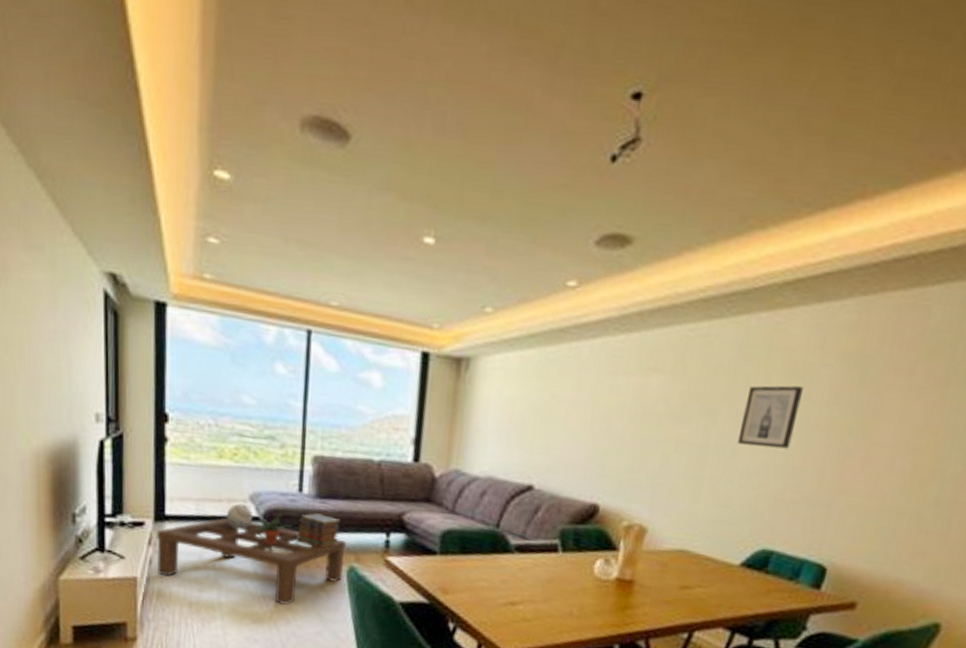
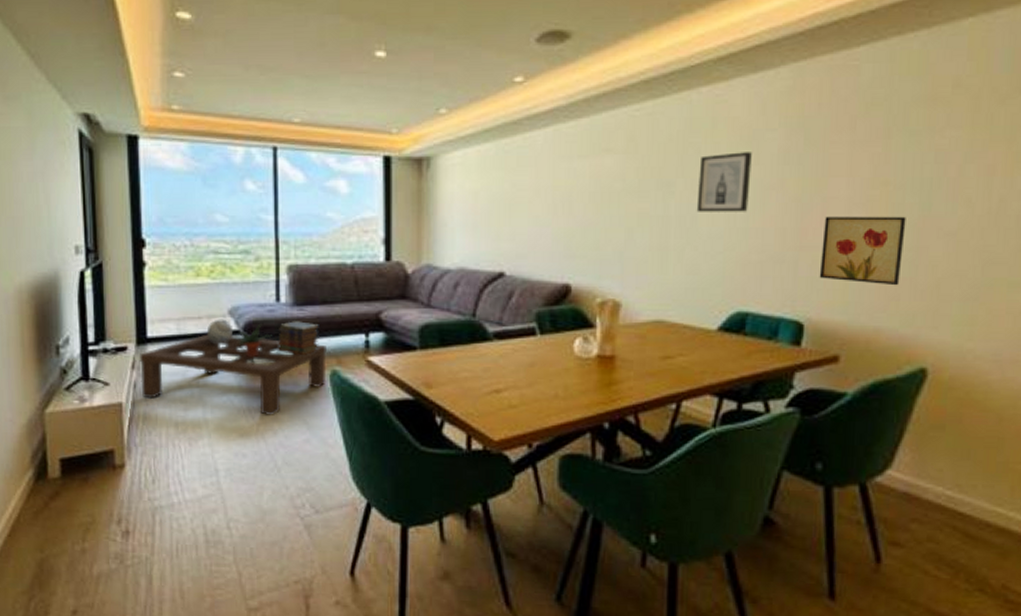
wall art: none [850,462,949,540] -> present [819,216,906,286]

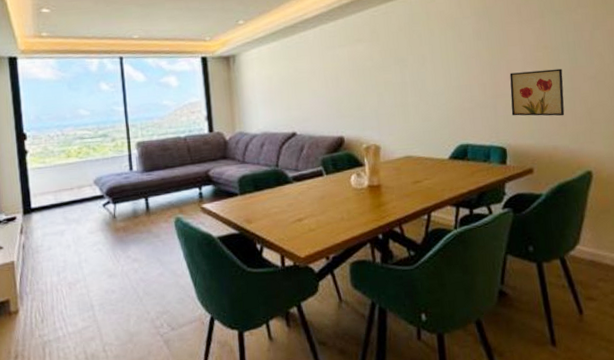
coffee table: present [139,334,327,417] -> none [26,199,173,259]
decorative sphere: present [206,319,234,344] -> none [78,187,99,207]
potted plant: present [232,323,272,357] -> none [98,188,129,215]
book stack: present [278,321,319,356] -> none [133,183,164,210]
wall art: present [696,152,752,212] -> none [422,34,458,78]

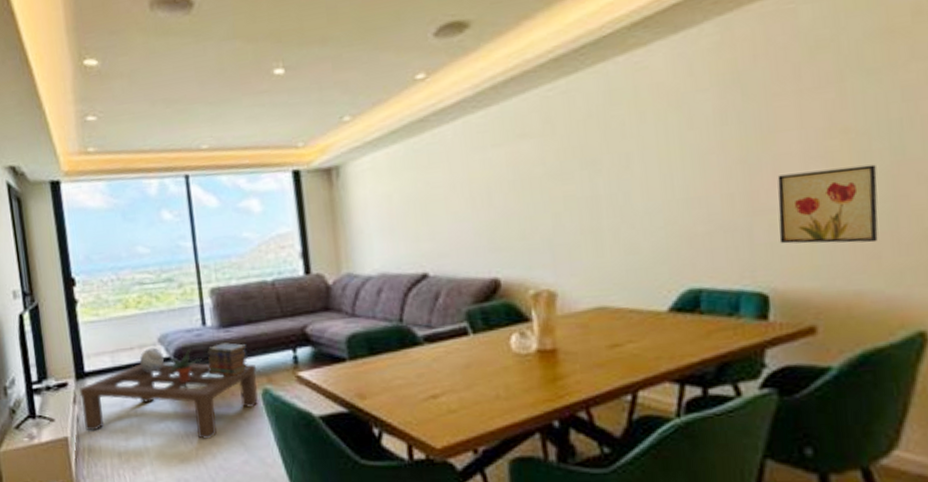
coffee table: none [26,199,173,259] -> present [79,363,259,440]
decorative sphere: none [78,187,99,207] -> present [139,347,165,372]
potted plant: none [98,188,129,215] -> present [164,348,202,383]
book stack: none [133,183,164,210] -> present [208,343,247,378]

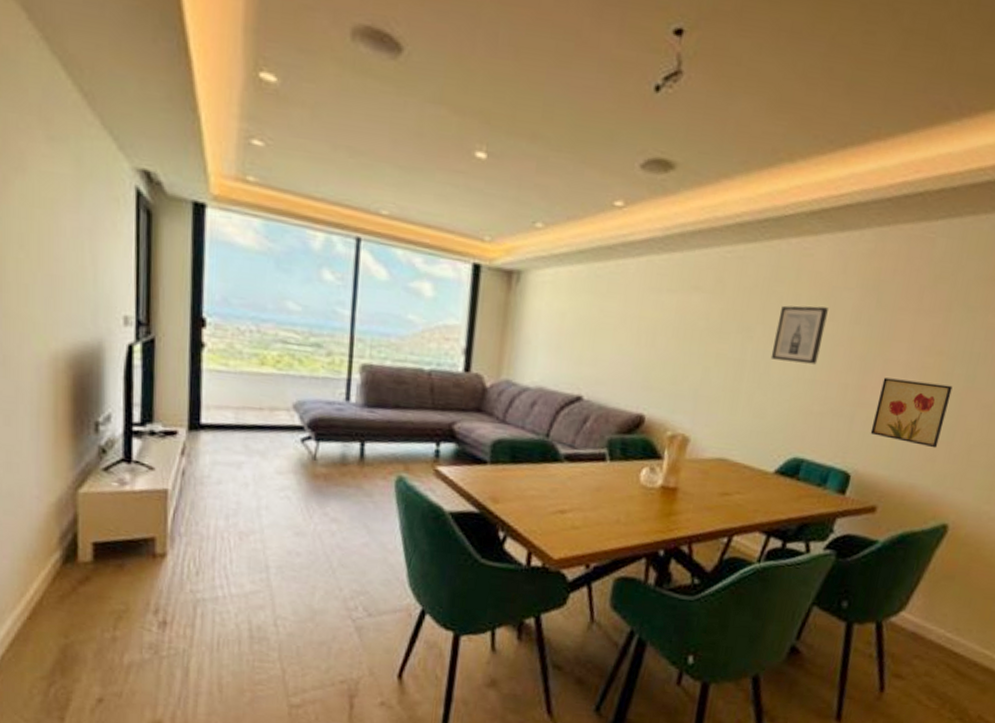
coffee table: present [79,363,259,440] -> none [189,426,395,517]
decorative sphere: present [139,347,165,372] -> none [267,412,297,438]
potted plant: present [164,348,202,383] -> none [295,421,338,455]
book stack: present [208,343,247,378] -> none [343,422,389,460]
wall art: none [625,117,687,188] -> present [770,305,828,365]

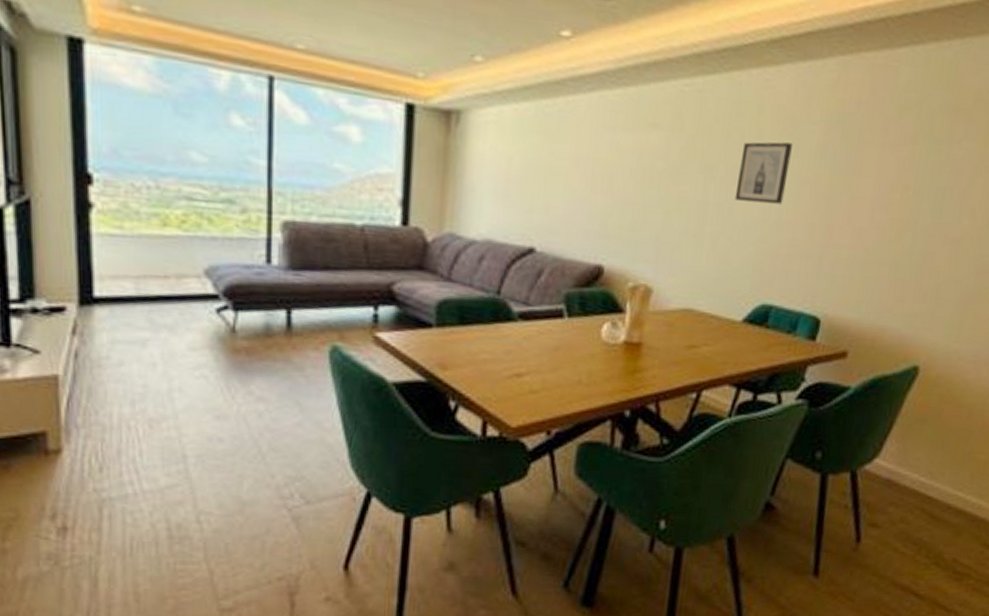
wall art: present [870,377,953,449] -> none [839,216,920,288]

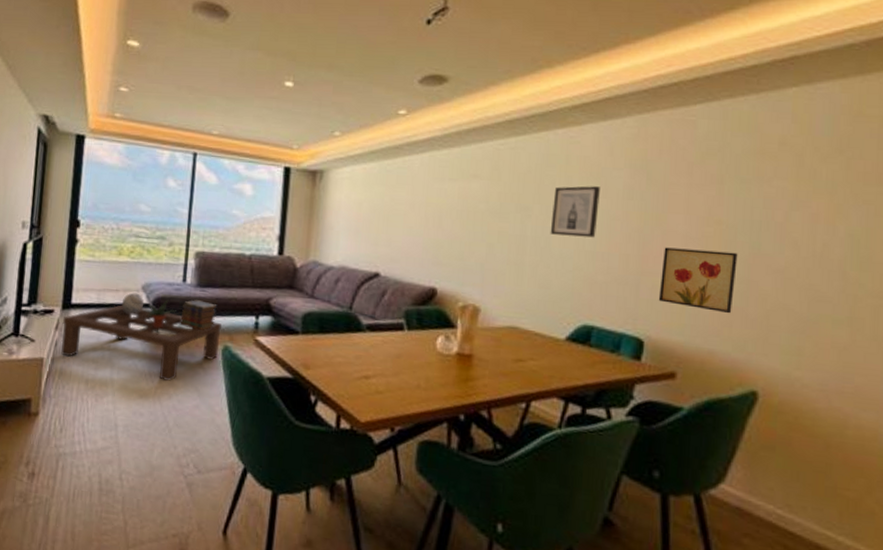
coffee table: none [82,296,327,396] -> present [61,304,222,382]
decorative sphere: none [175,279,211,309] -> present [121,292,144,314]
potted plant: none [209,288,260,327] -> present [142,299,176,328]
book stack: none [267,287,319,329] -> present [180,300,217,331]
wall art: none [839,216,920,288] -> present [658,247,738,314]

